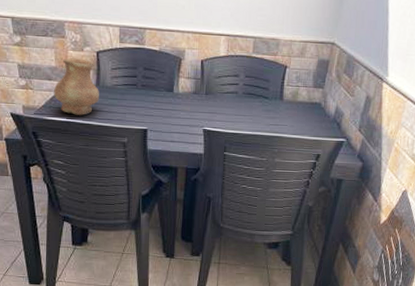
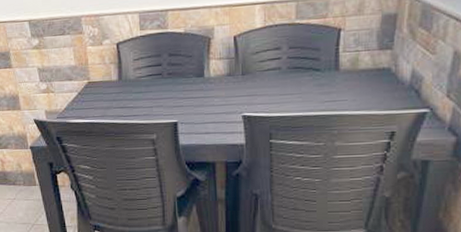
vase: present [53,58,99,115] -> none [74,53,123,115]

